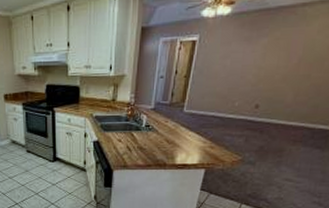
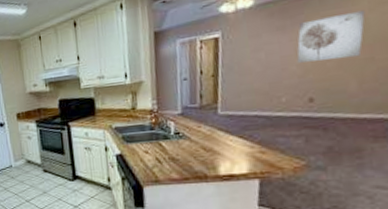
wall art: none [254,31,314,73] -> present [296,10,365,63]

